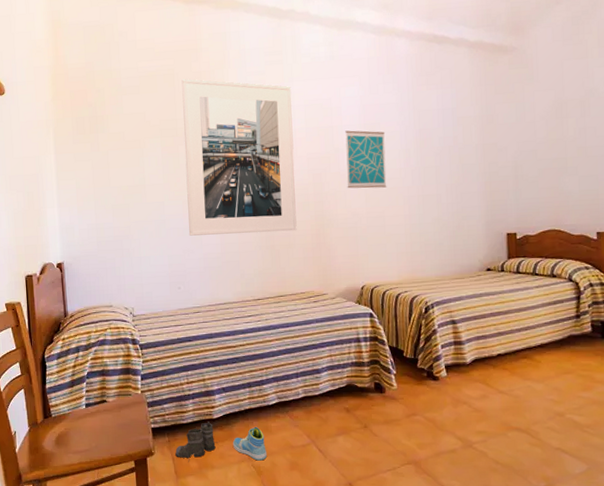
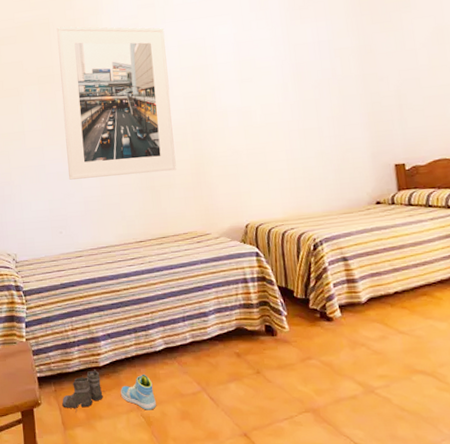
wall art: present [345,130,387,189] -> none [220,67,266,126]

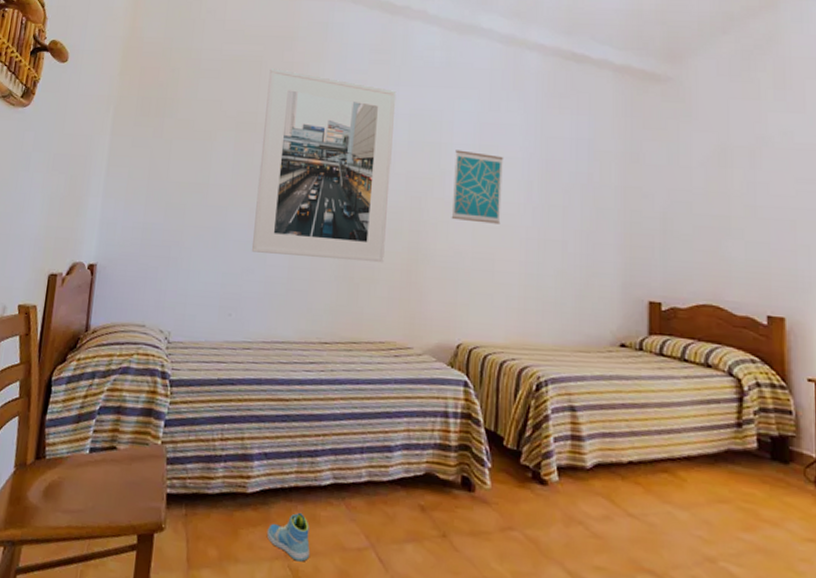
boots: present [62,370,106,413] -> none [191,496,250,548]
wall art: none [220,67,266,126] -> present [451,150,503,224]

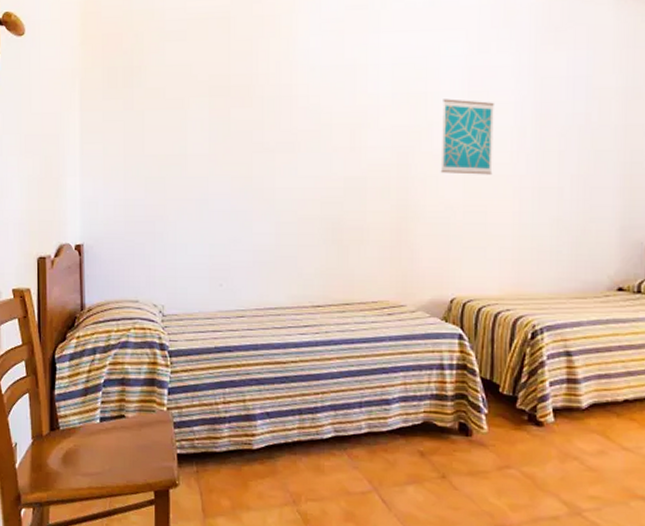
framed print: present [251,67,397,263] -> none [236,23,377,223]
sneaker: present [266,512,311,562] -> none [274,463,317,506]

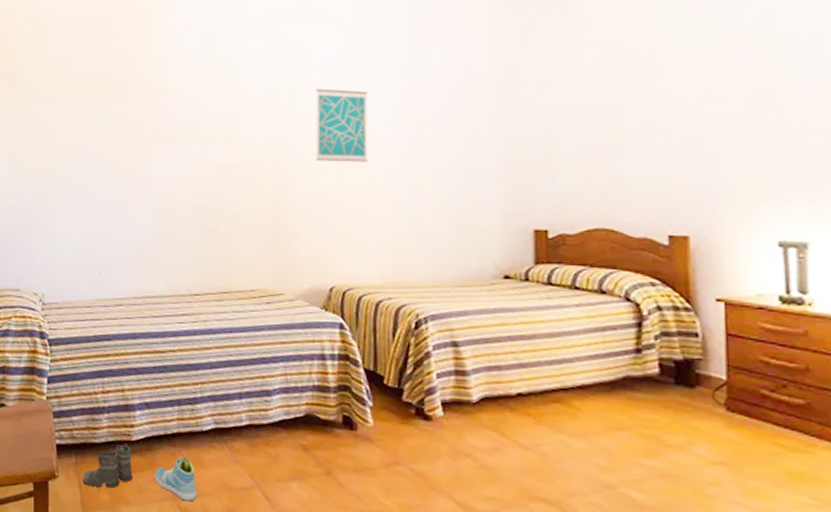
boots: none [204,452,258,500] -> present [83,444,137,493]
sneaker: none [274,463,317,506] -> present [154,456,198,502]

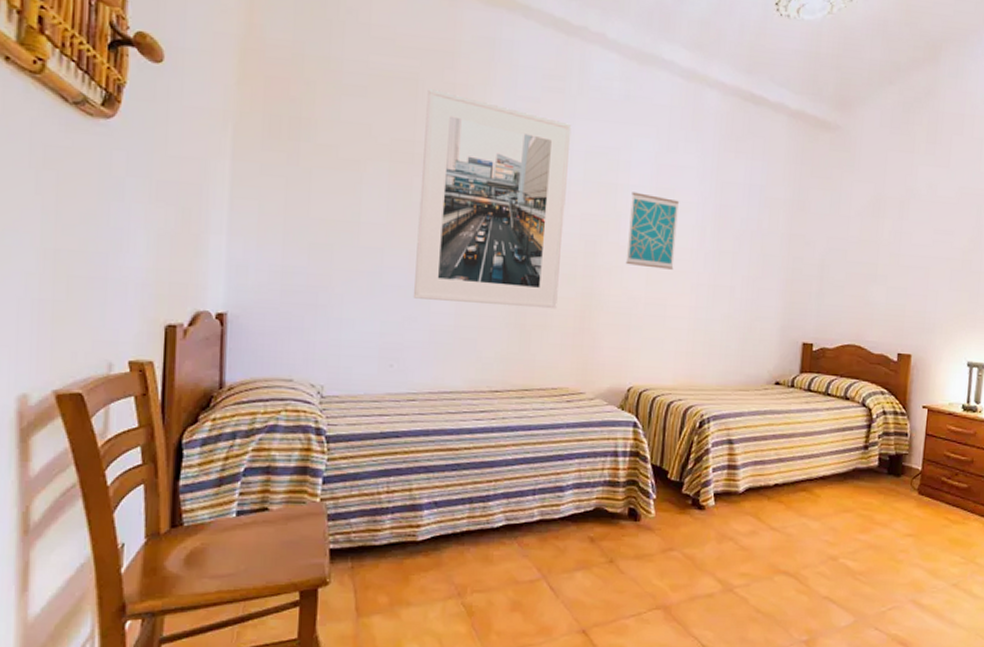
boots: present [83,444,137,493] -> none [359,545,421,596]
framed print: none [114,22,250,212] -> present [413,88,572,309]
sneaker: present [154,456,198,502] -> none [439,554,484,598]

